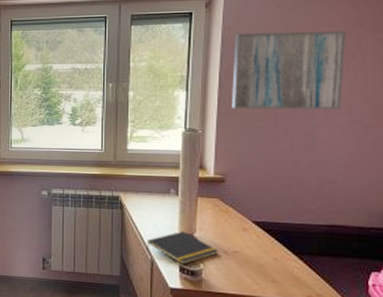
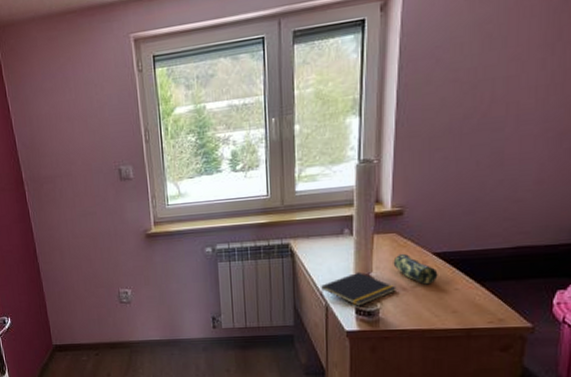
pencil case: none [215,218,258,251] -> present [393,253,438,285]
wall art: present [231,30,347,109] -> none [410,20,547,131]

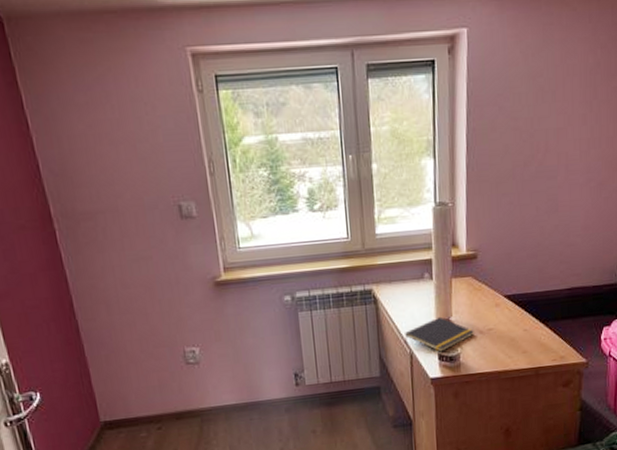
pencil case: present [393,253,438,285] -> none [470,296,510,327]

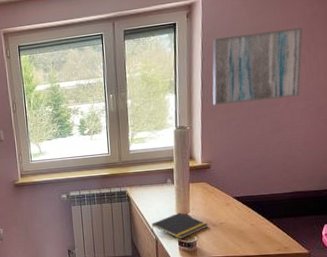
wall art: none [479,79,585,175] -> present [212,27,303,105]

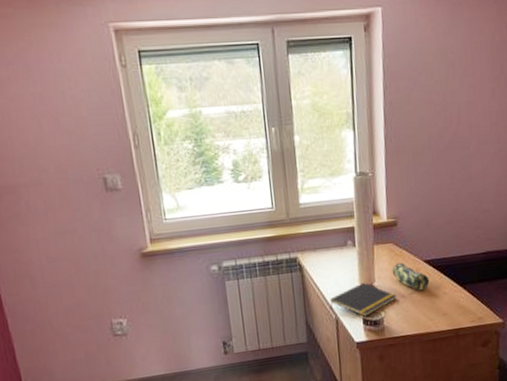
pencil case: none [205,197,238,222] -> present [392,262,430,291]
wall art: present [212,27,303,105] -> none [395,55,493,146]

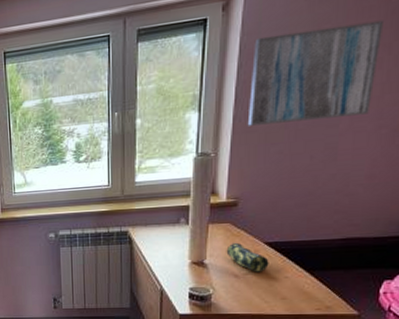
notepad: present [330,282,397,317] -> none [156,259,229,291]
wall art: none [395,55,493,146] -> present [247,20,385,126]

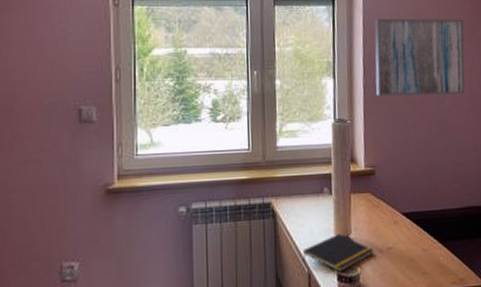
notepad: none [156,259,229,291] -> present [302,233,374,272]
pencil case: present [226,242,269,272] -> none [369,213,408,246]

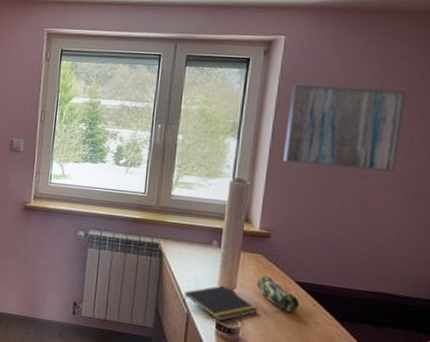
pencil case: none [369,213,408,246] -> present [257,275,300,313]

